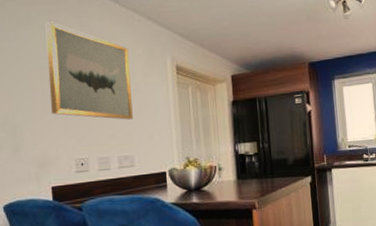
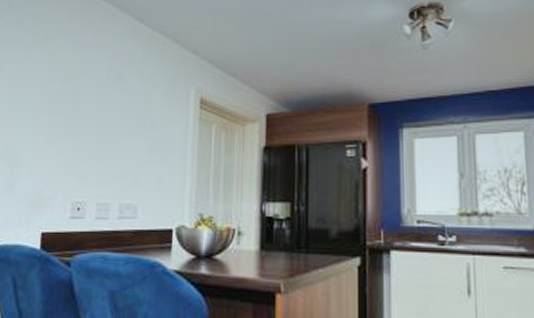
wall art: present [45,22,133,120] -> none [54,41,148,160]

